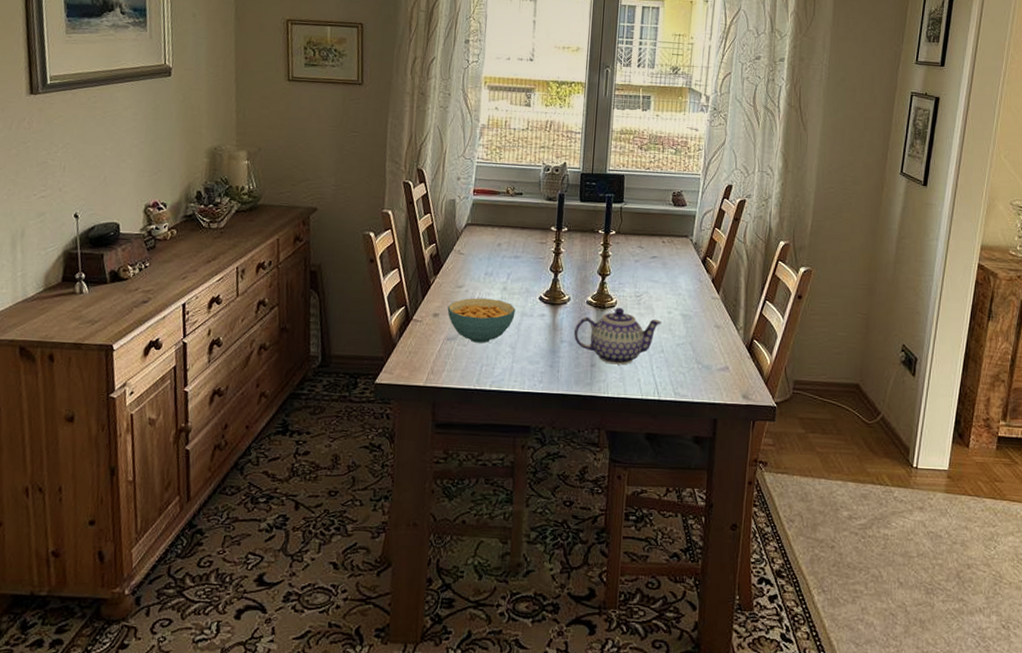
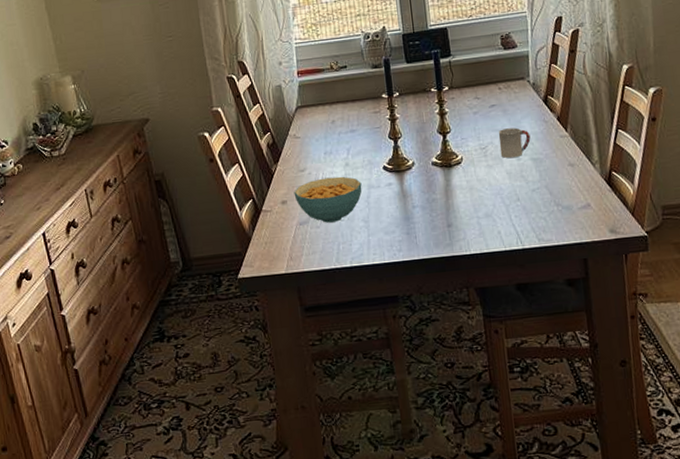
teapot: present [574,307,662,365] -> none [424,163,513,221]
cup: none [653,281,684,311] -> present [498,127,531,159]

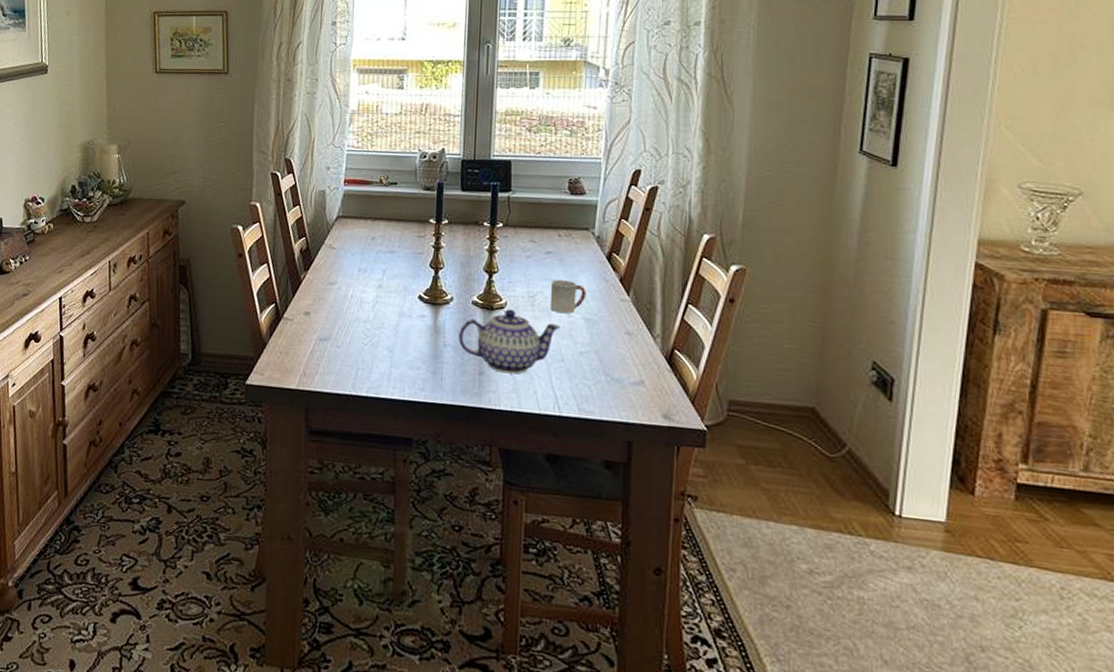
cereal bowl: present [294,176,362,223] -> none [319,295,393,345]
teapot: none [424,163,513,221] -> present [459,309,561,374]

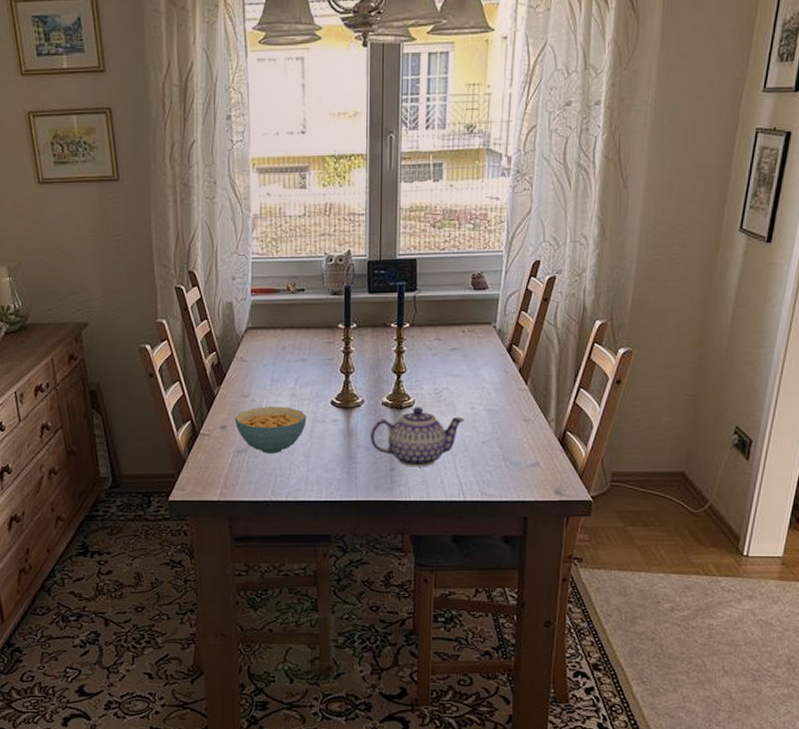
cereal bowl: none [319,295,393,345] -> present [235,406,306,454]
cup: present [550,280,586,314] -> none [454,375,488,407]

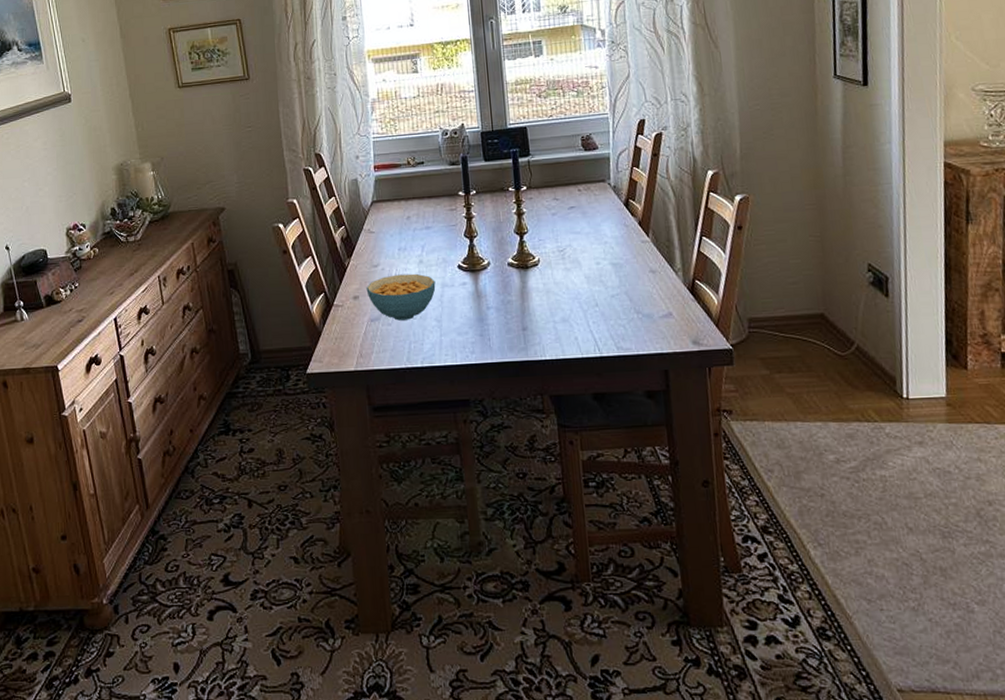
teapot: present [371,407,465,467] -> none [499,265,591,325]

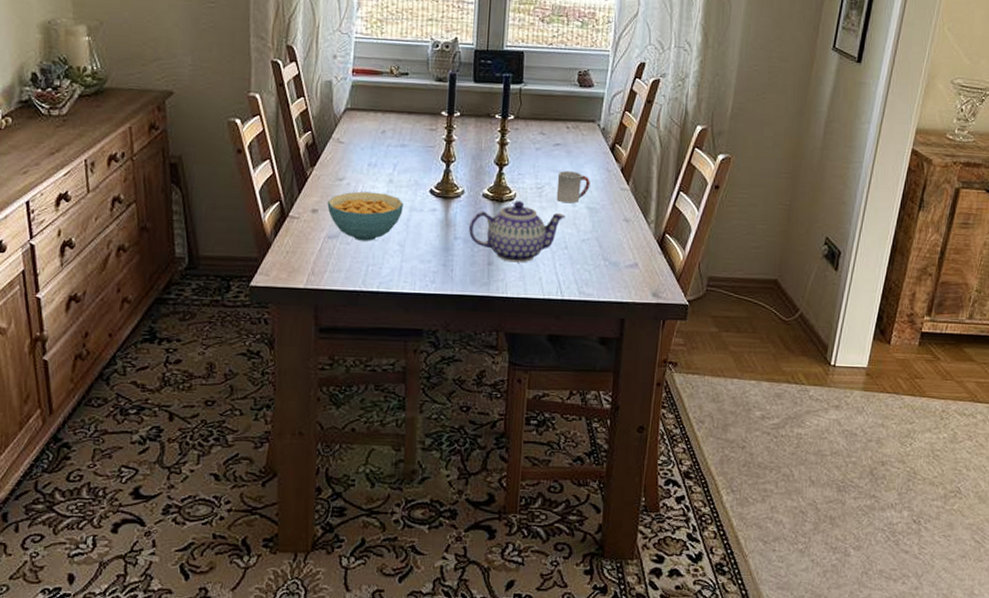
teapot: none [499,265,591,325] -> present [469,200,566,263]
cup: none [577,231,611,262] -> present [556,171,590,204]

